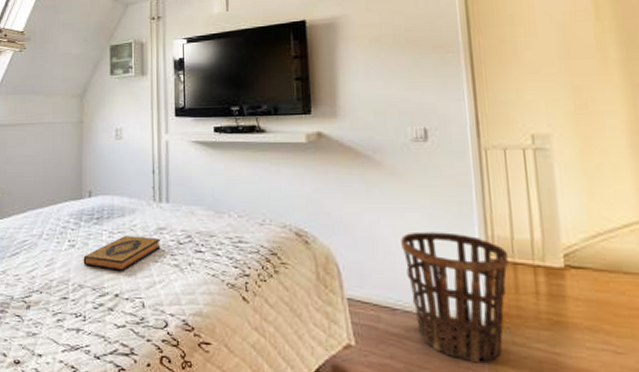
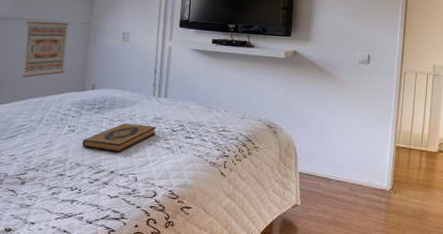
wall art: none [20,124,62,187] -> present [20,21,69,77]
basket: present [401,231,508,363] -> none [341,127,407,213]

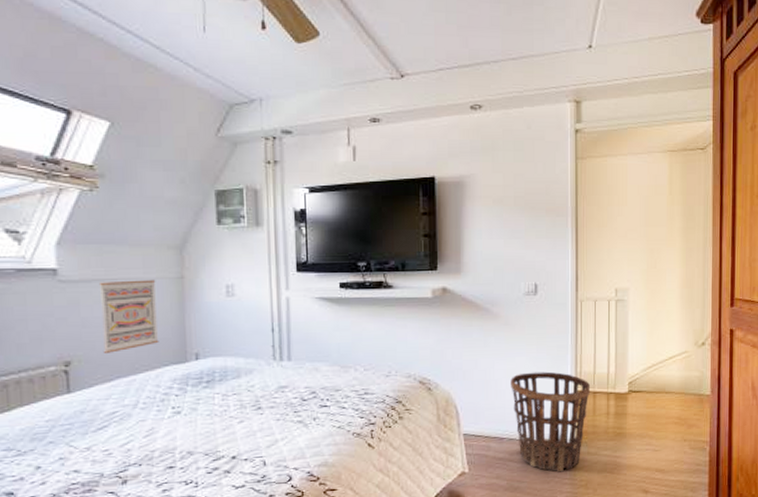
hardback book: present [82,123,157,152] -> none [192,396,283,434]
basket: none [341,127,407,213] -> present [510,371,590,472]

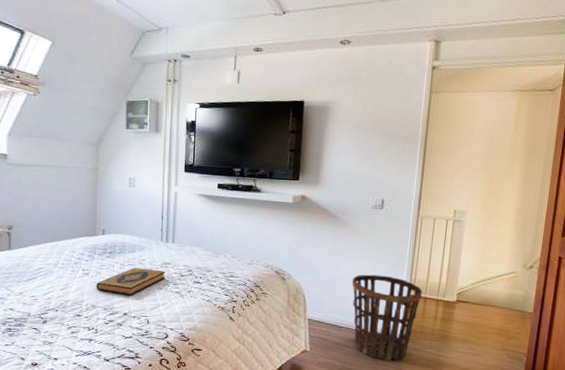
wall art: present [98,279,159,353] -> none [35,167,77,223]
hardback book: none [192,396,283,434] -> present [96,268,166,295]

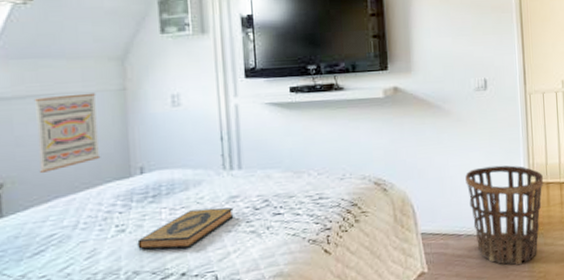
wall art: none [35,167,77,223] -> present [33,92,101,173]

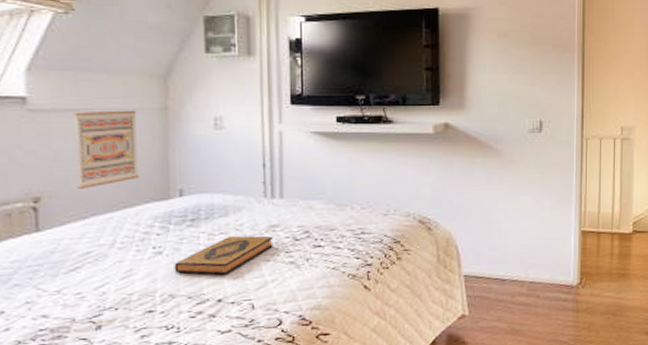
basket: present [465,165,543,266] -> none [513,211,594,315]

